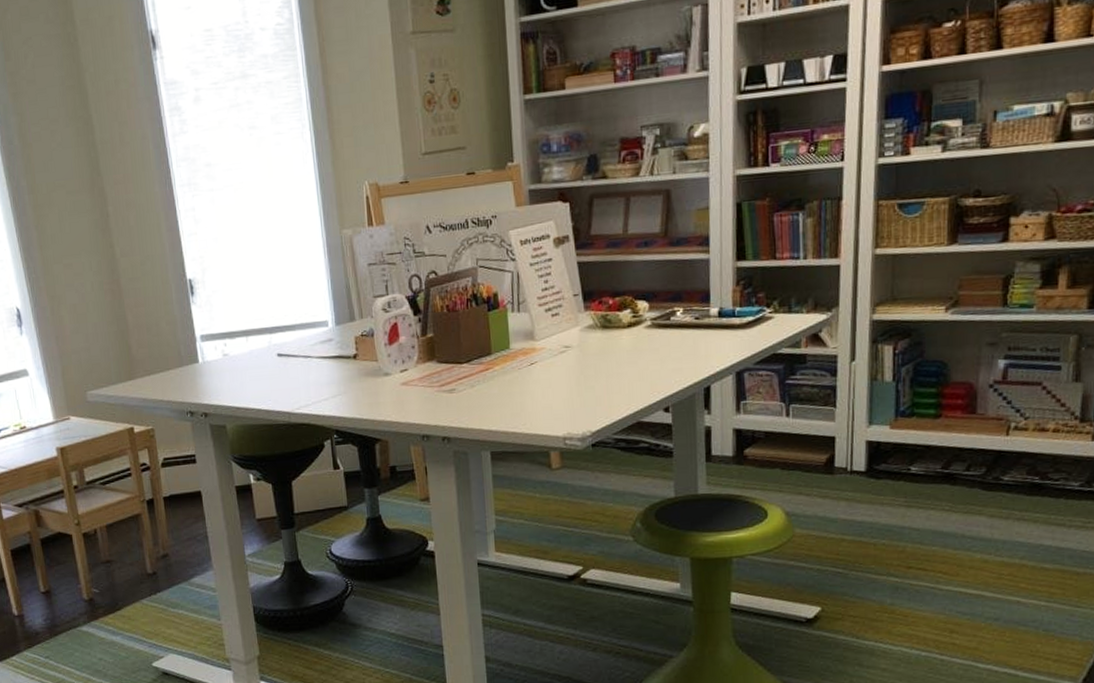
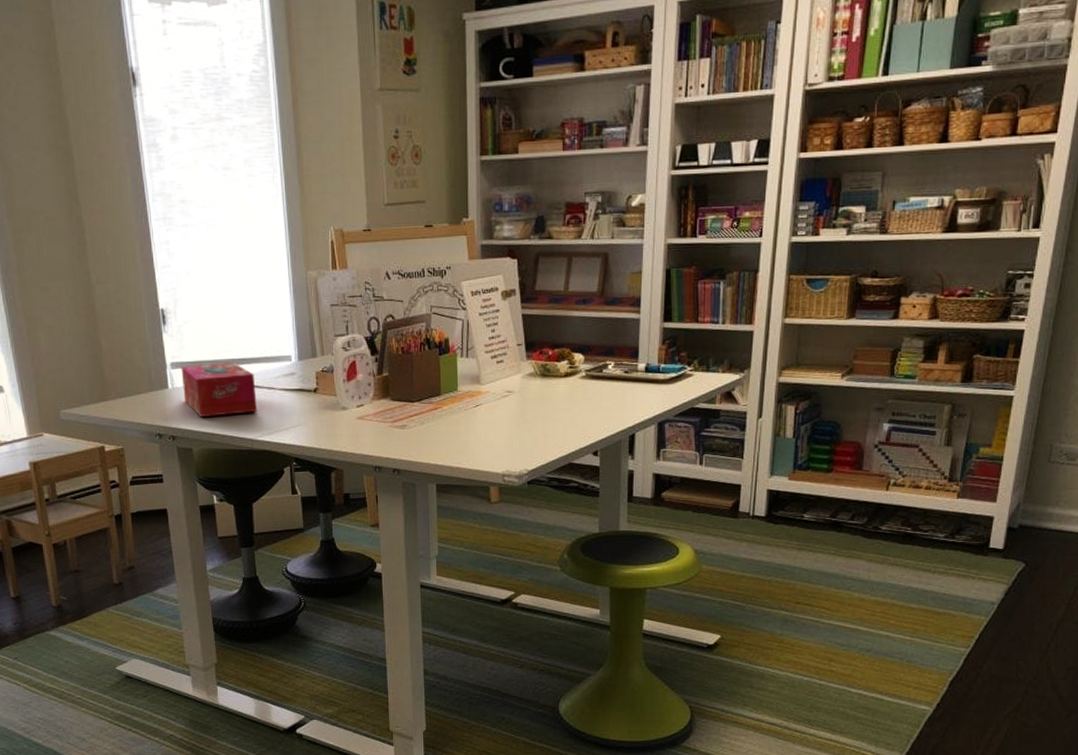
tissue box: none [211,331,293,391] -> present [181,362,257,417]

